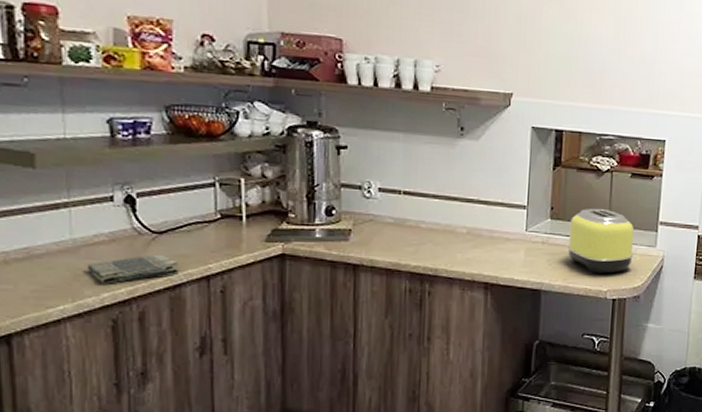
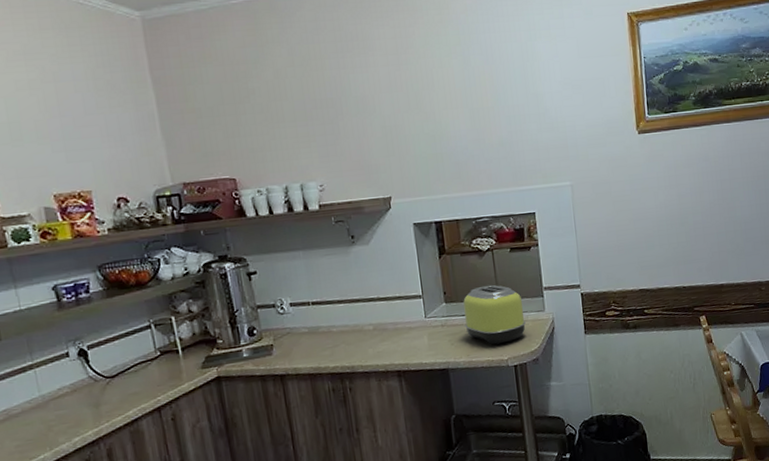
dish towel: present [86,254,180,284] -> none [57,395,134,430]

